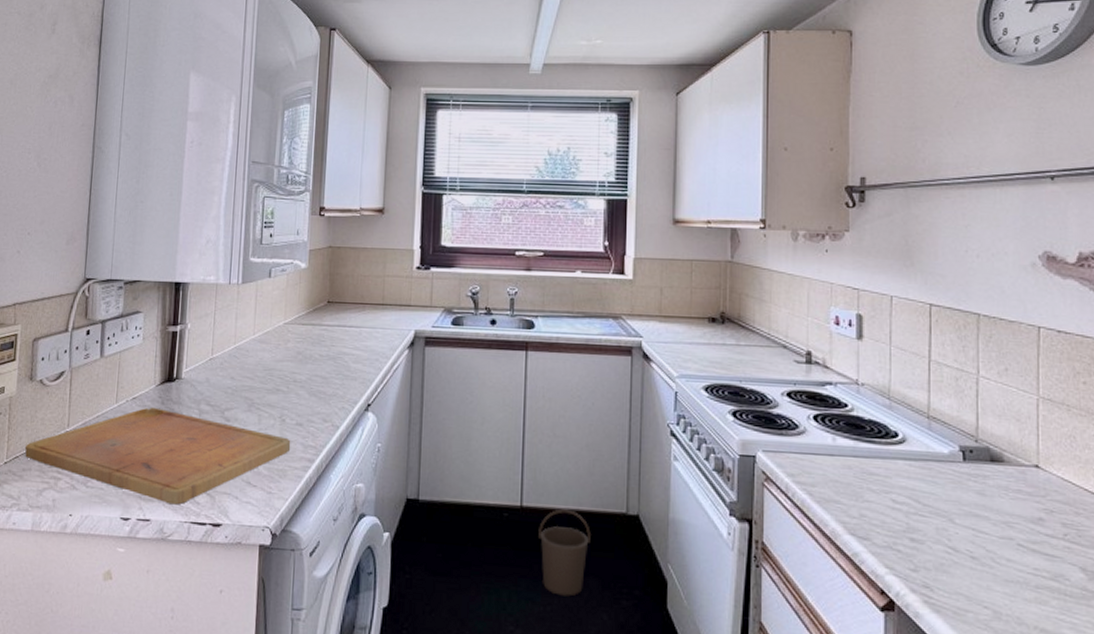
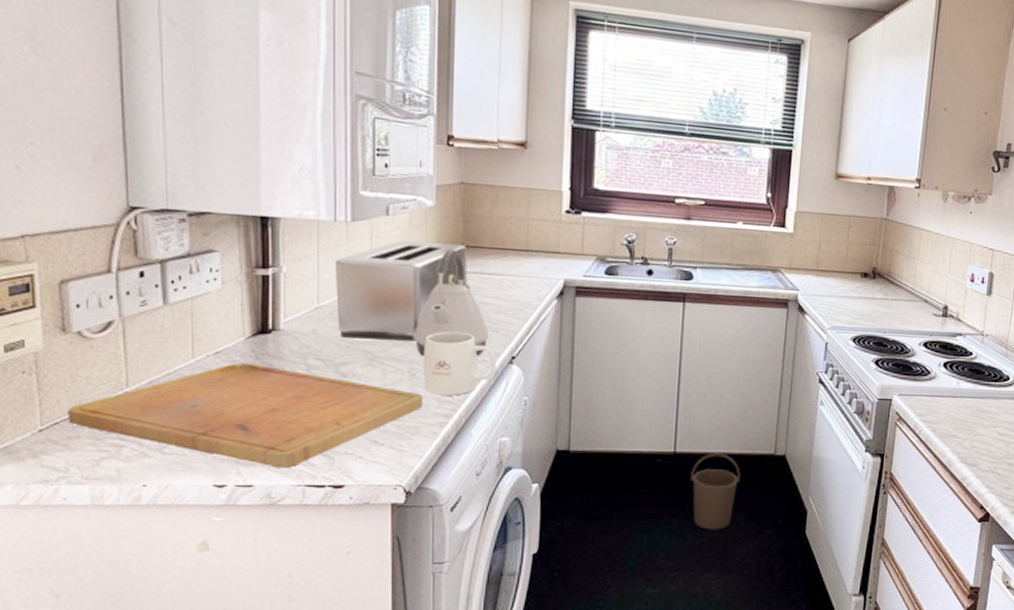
toaster: none [225,298,334,390] -> present [334,239,470,343]
kettle: none [285,305,348,404] -> present [413,249,489,357]
mug: none [291,379,355,441] -> present [423,331,497,396]

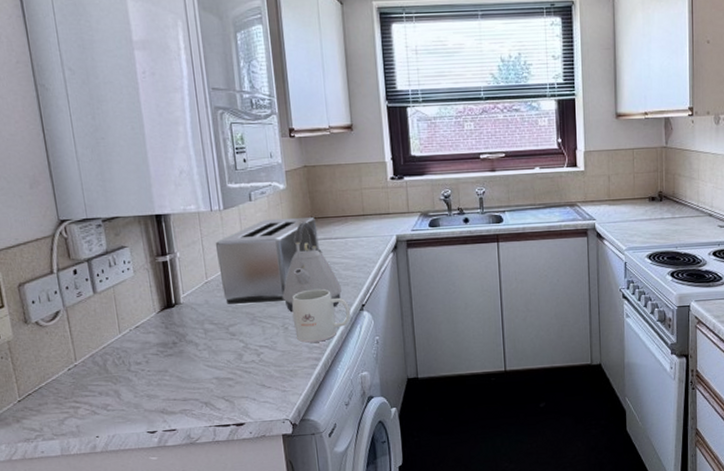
cutting board: present [68,362,424,468] -> none [36,332,297,414]
bucket: present [690,453,741,530] -> none [521,367,564,434]

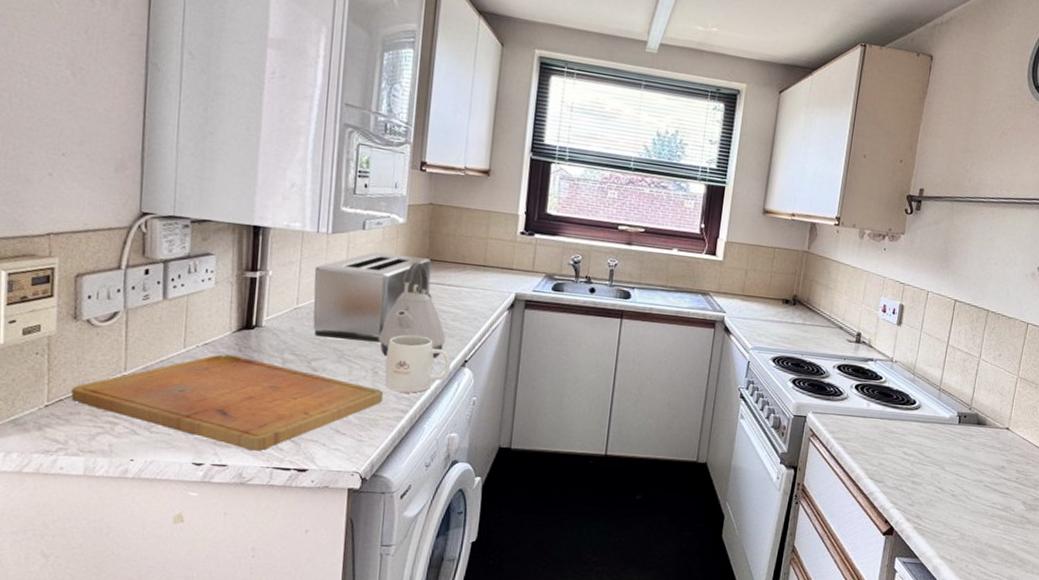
cutting board: none [36,332,297,414] -> present [71,354,384,451]

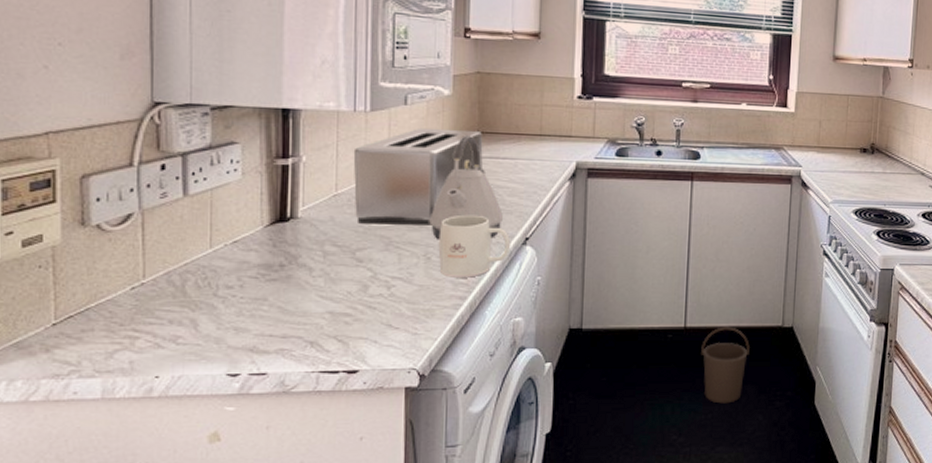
cutting board: present [71,354,384,451] -> none [83,251,439,355]
bucket: none [618,457,665,529] -> present [701,327,750,404]

